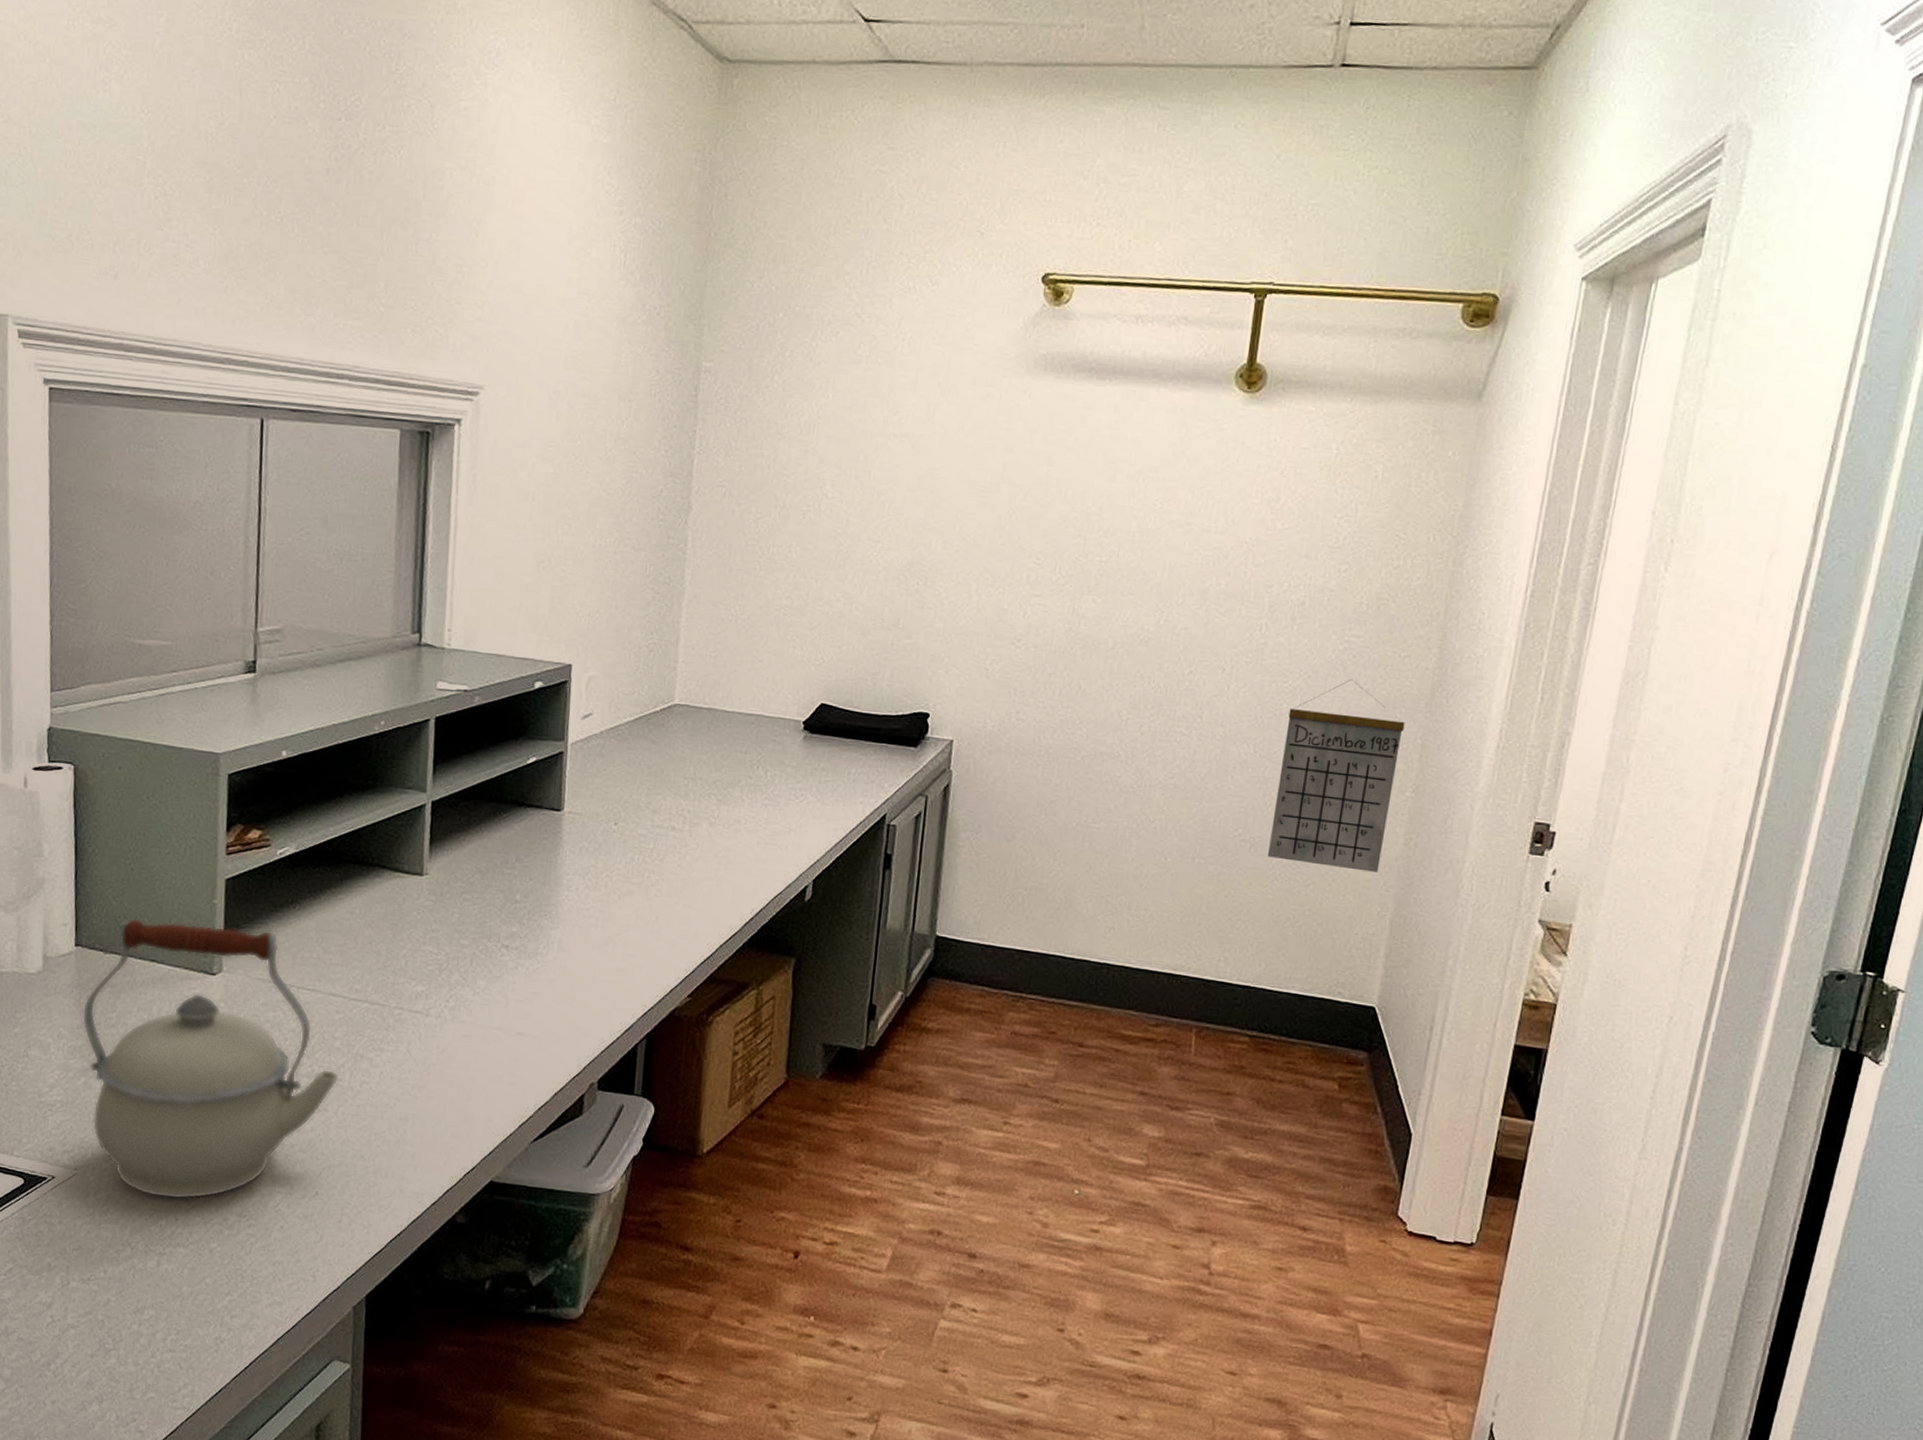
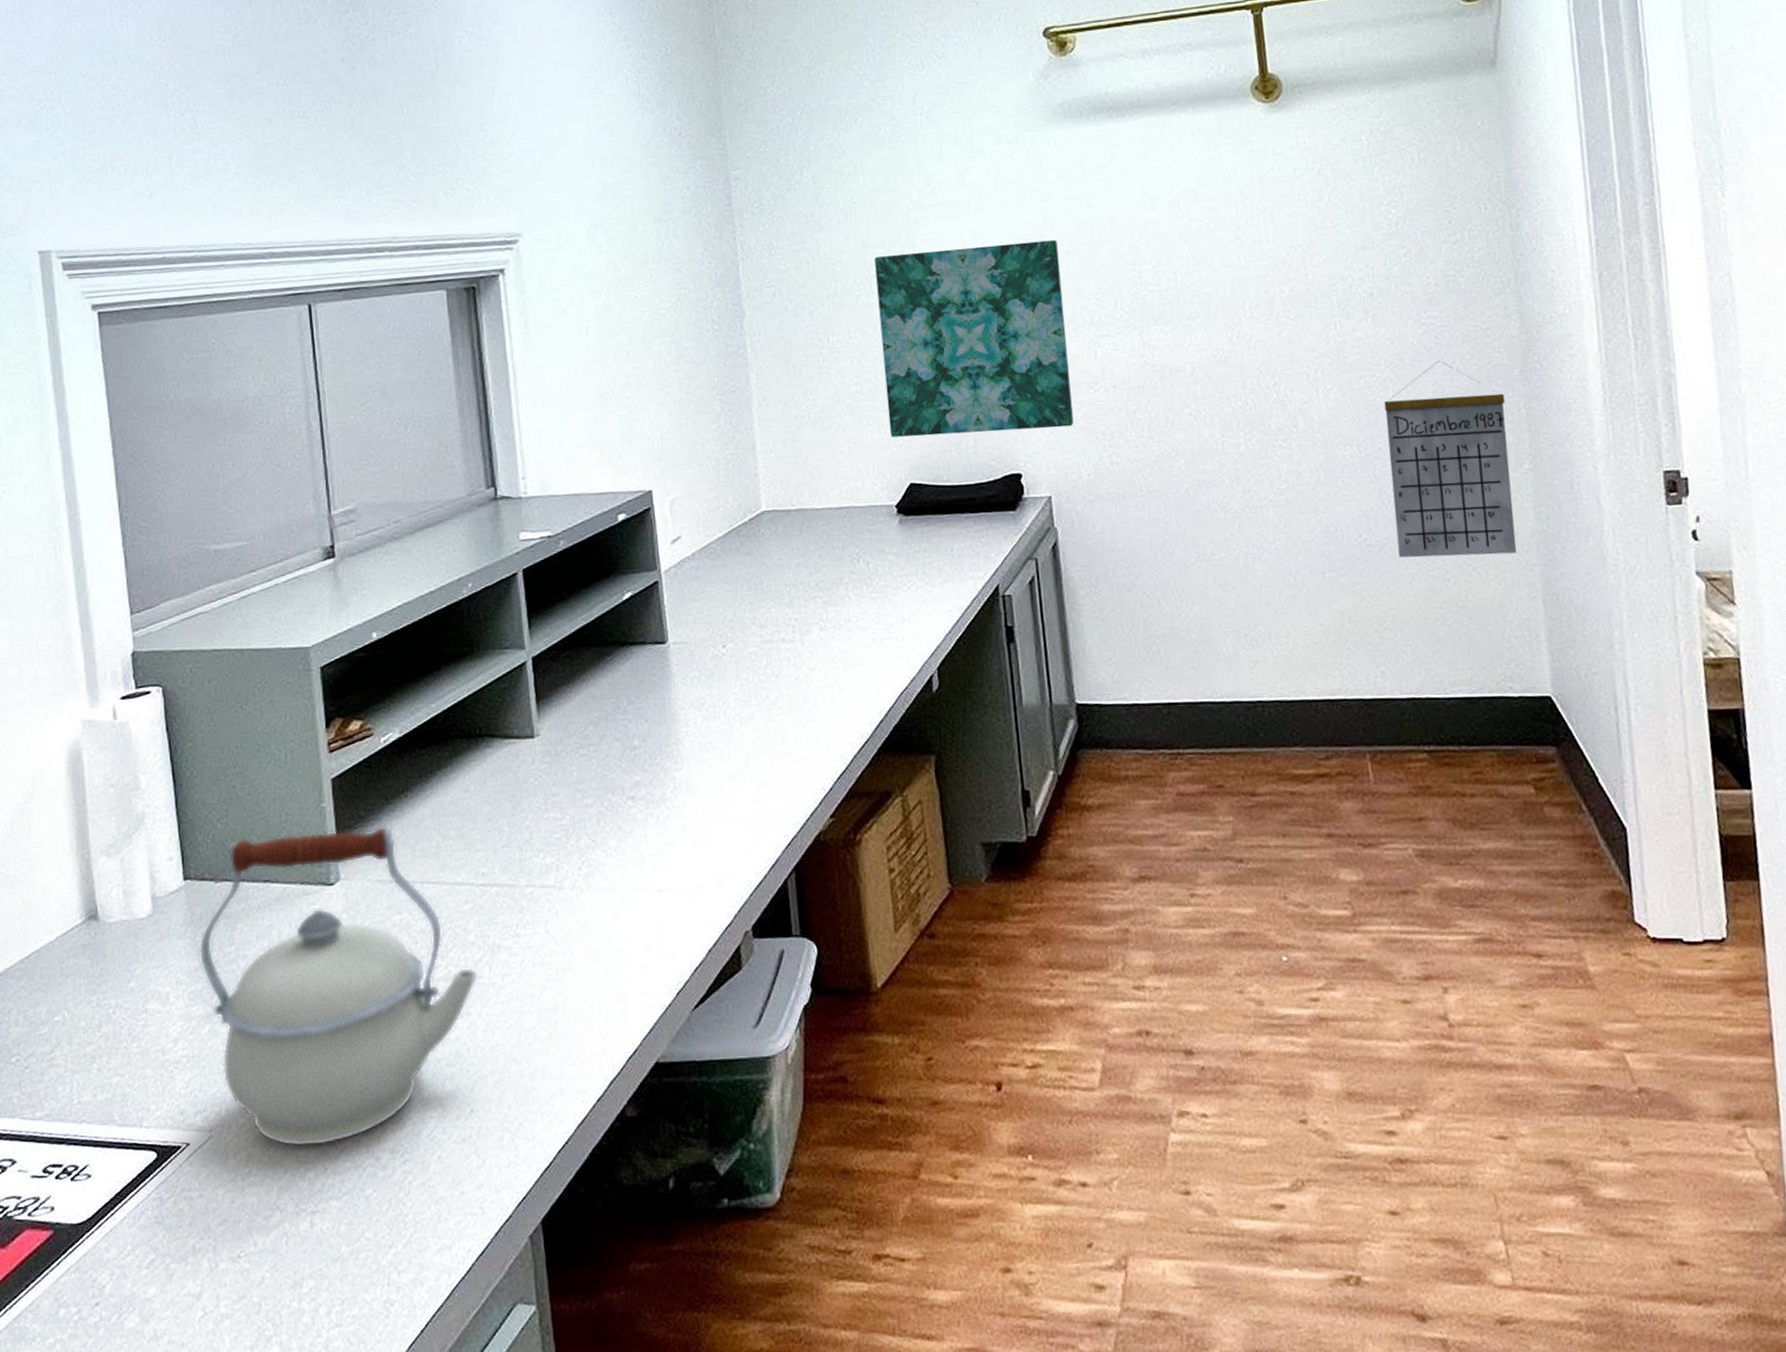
wall art: none [811,476,1011,677] -> present [874,239,1074,438]

